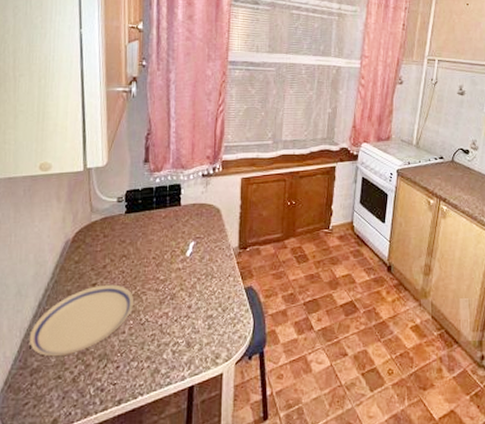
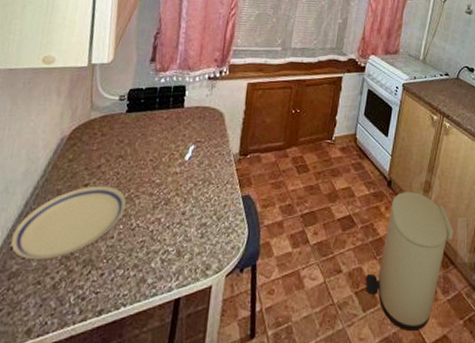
pedal bin: none [372,275,457,407] -> present [366,191,454,331]

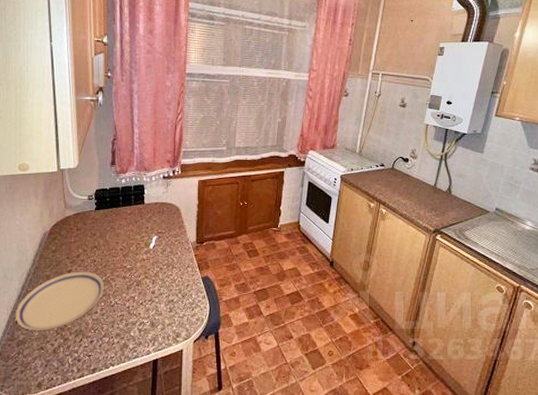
pedal bin: present [366,191,454,331] -> none [314,270,392,384]

